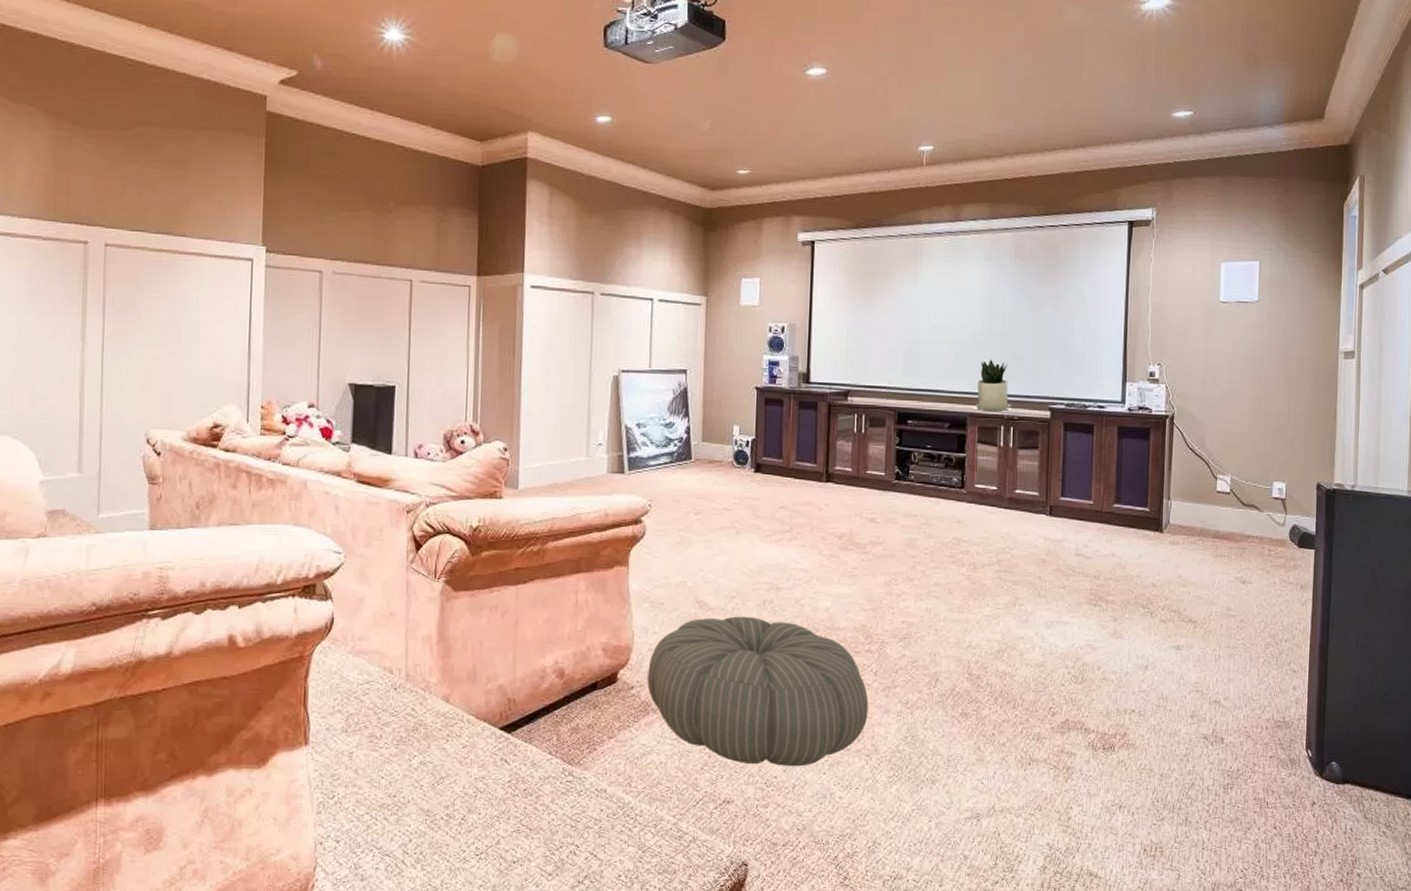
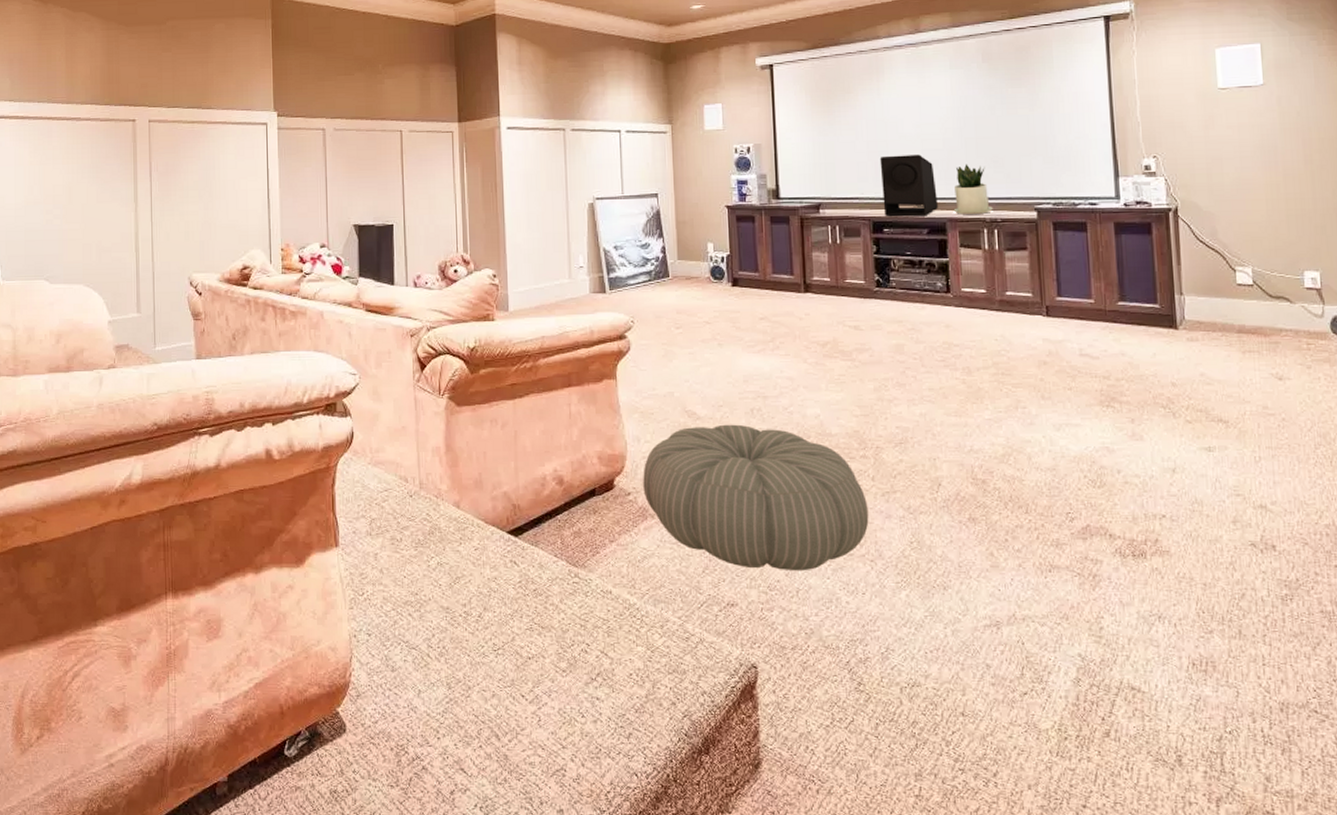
speaker: none [909,345,961,410] -> present [879,154,938,217]

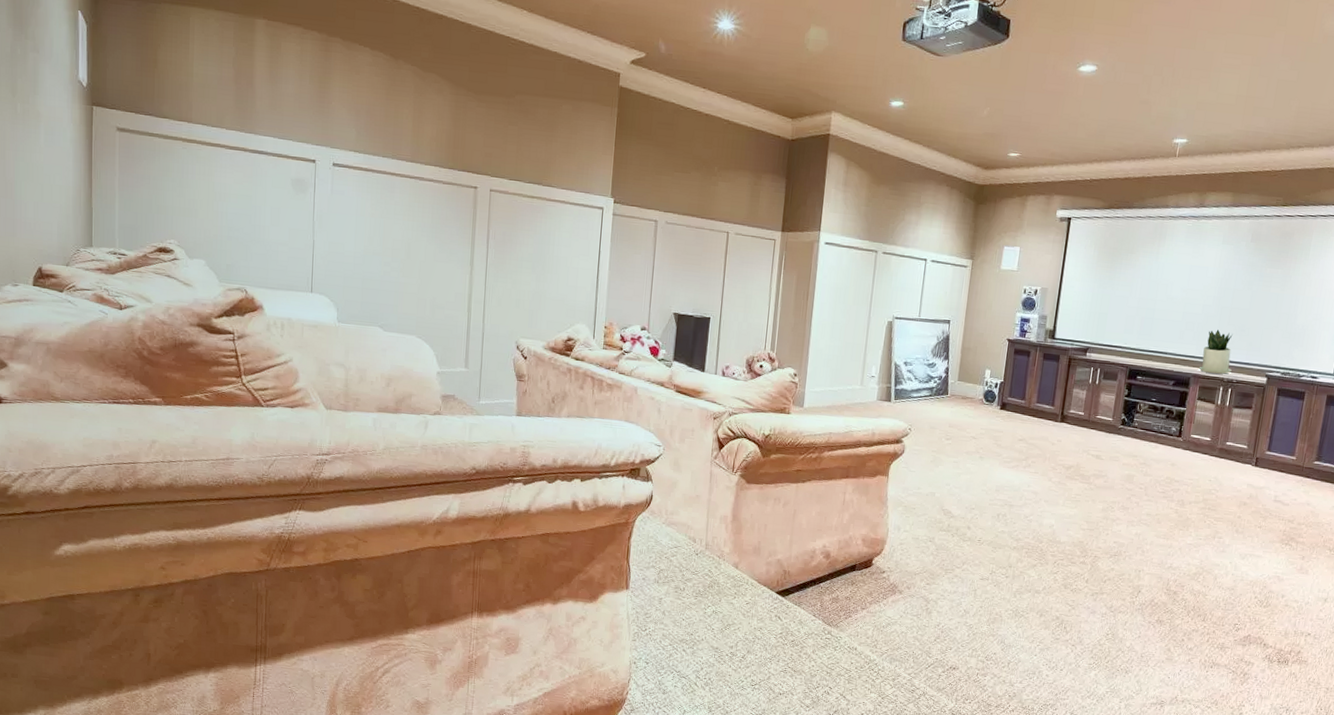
pouf: present [643,424,869,571] -> none [896,523,1079,648]
speaker: present [879,154,938,217] -> none [1140,313,1190,370]

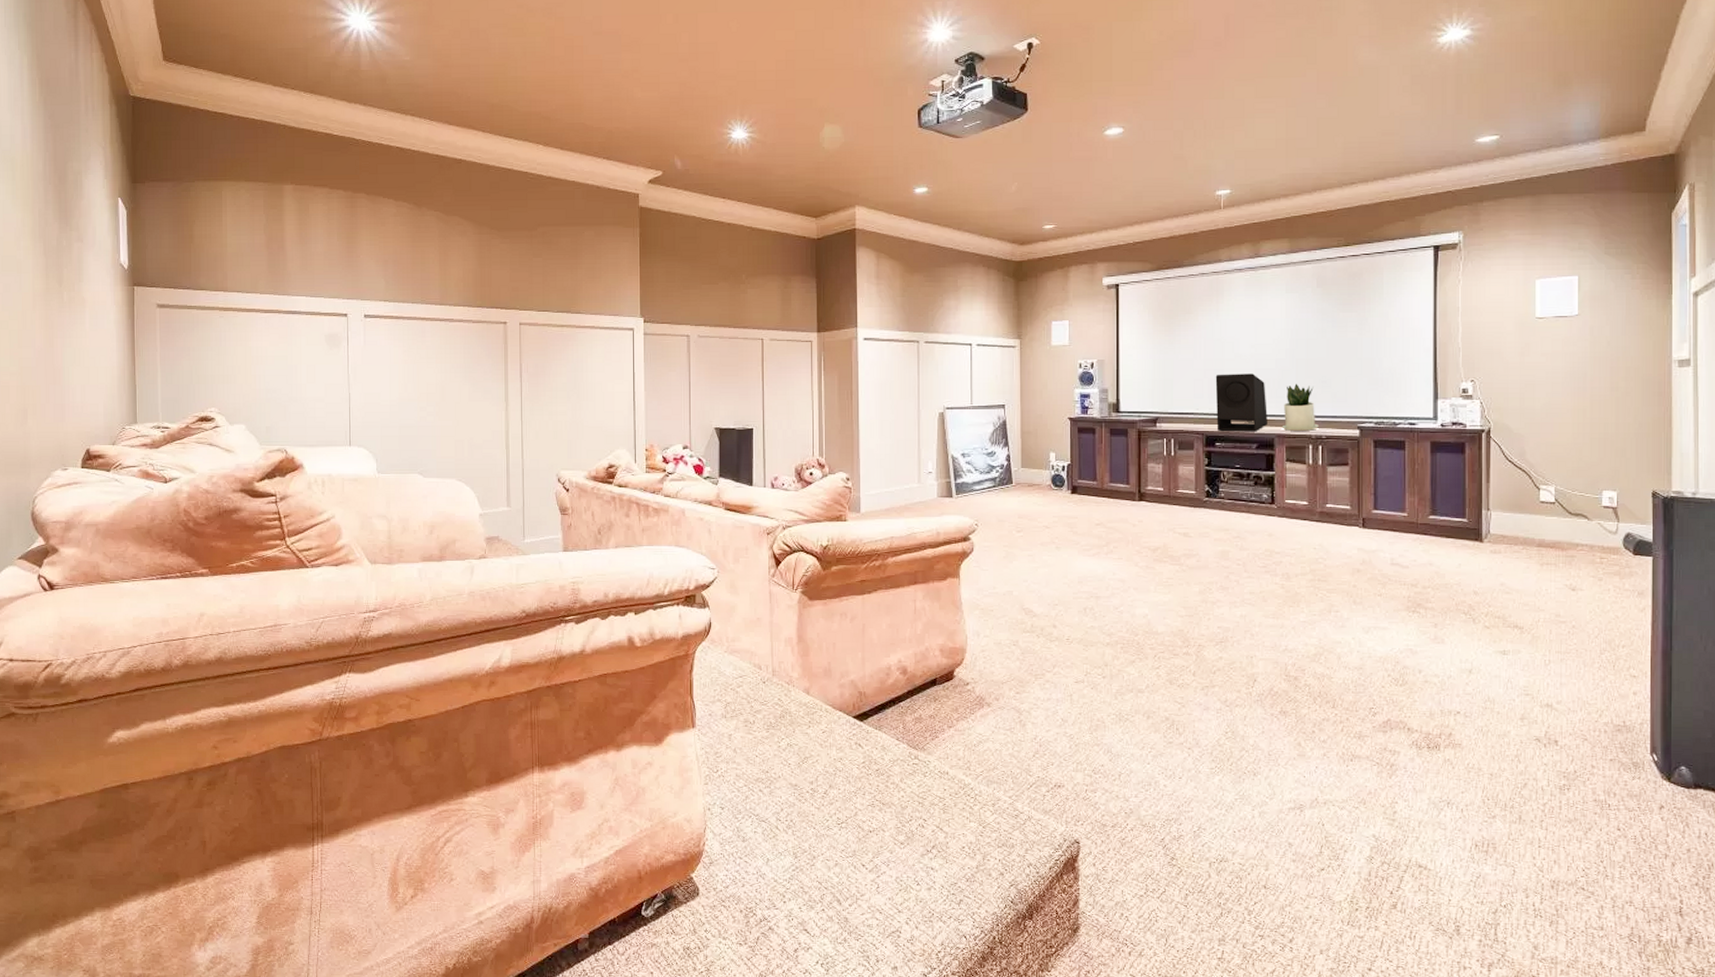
speaker: none [1140,313,1190,370] -> present [1215,373,1267,432]

